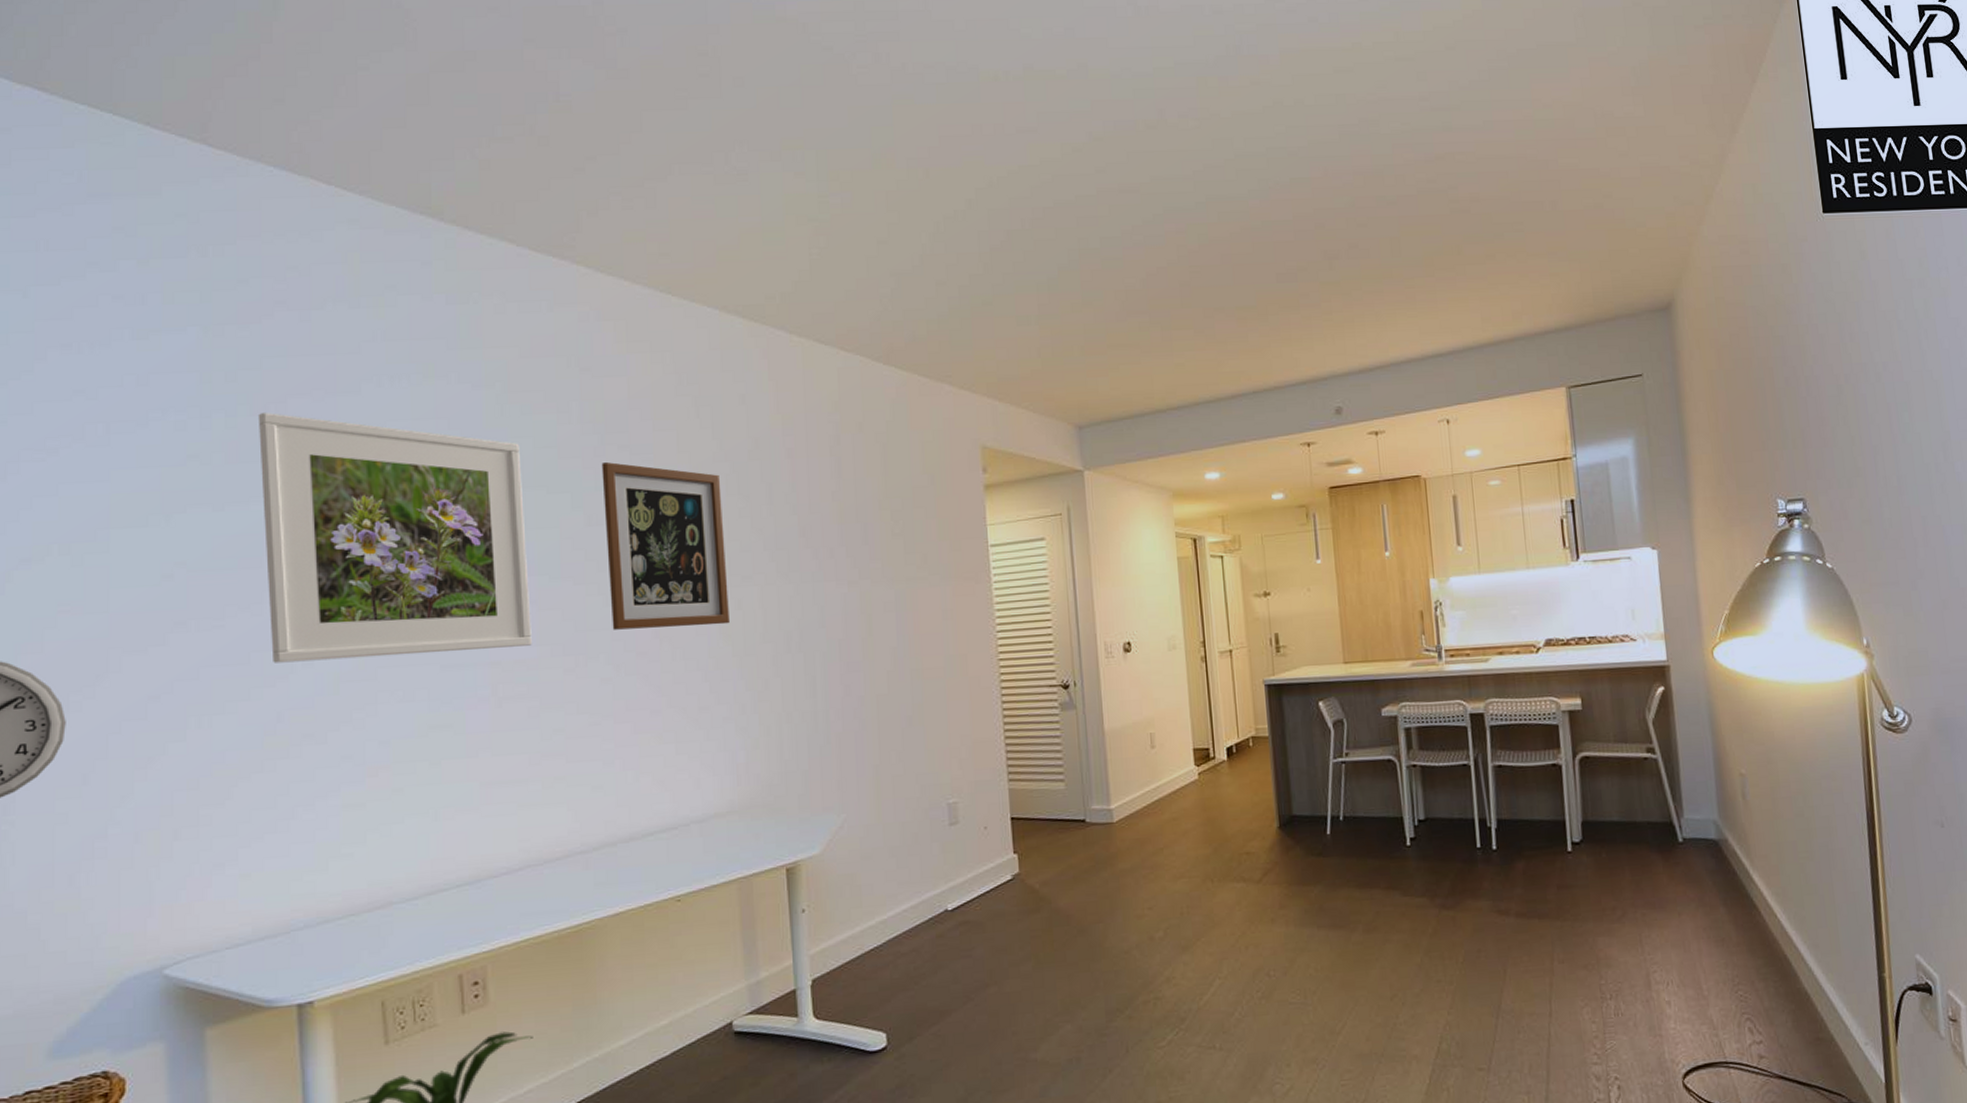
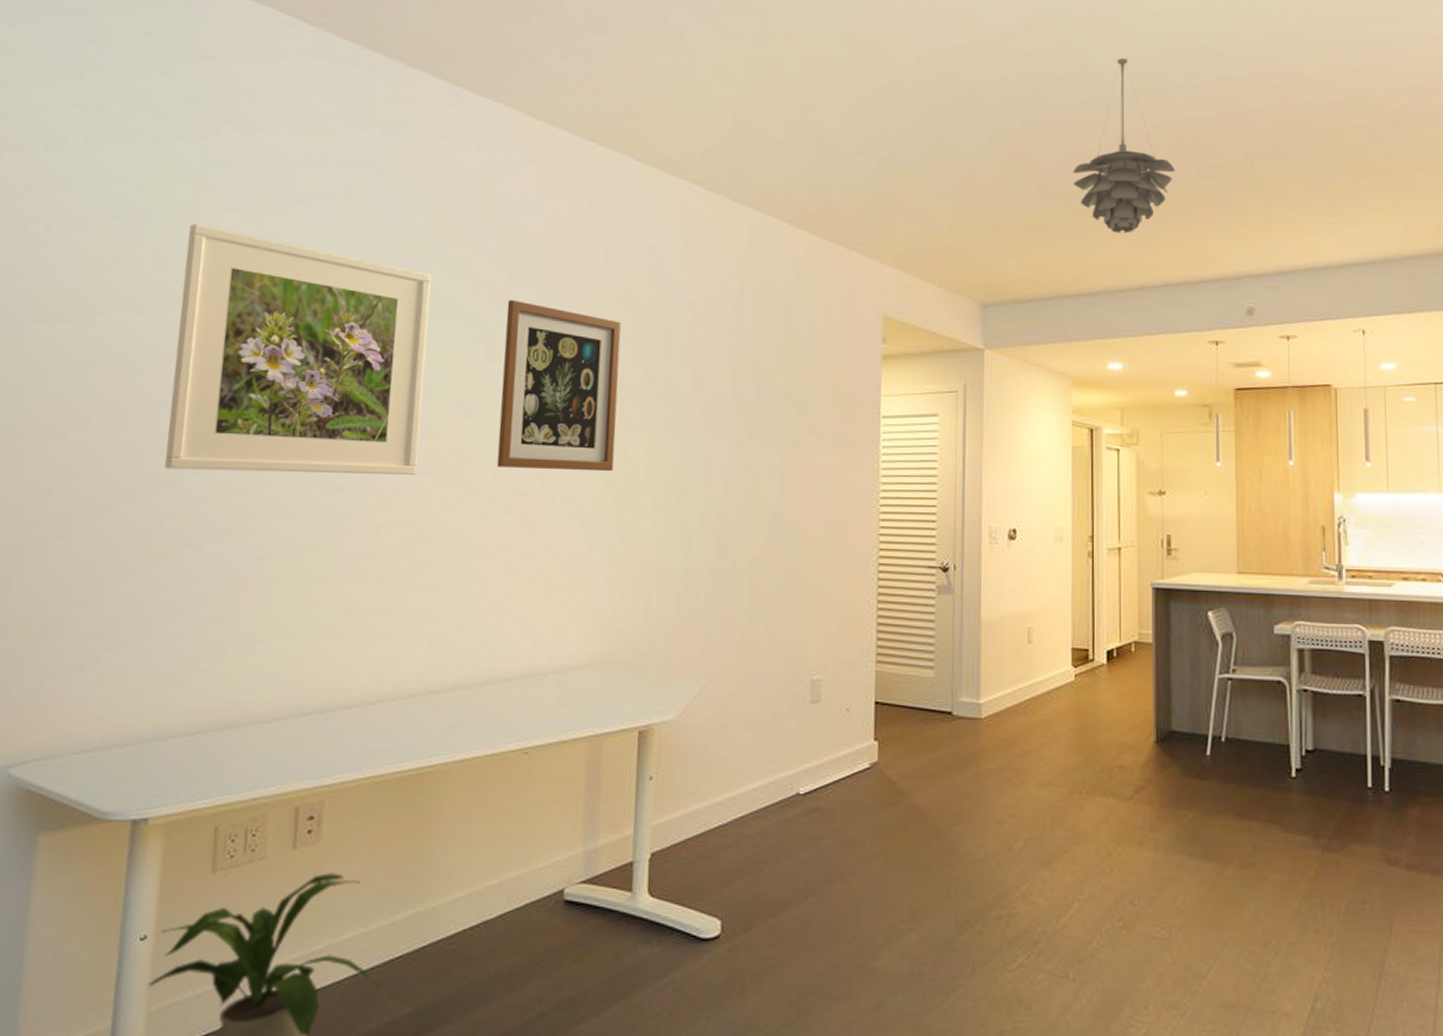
pendant light: none [1155,165,1256,344] -> present [1072,57,1175,234]

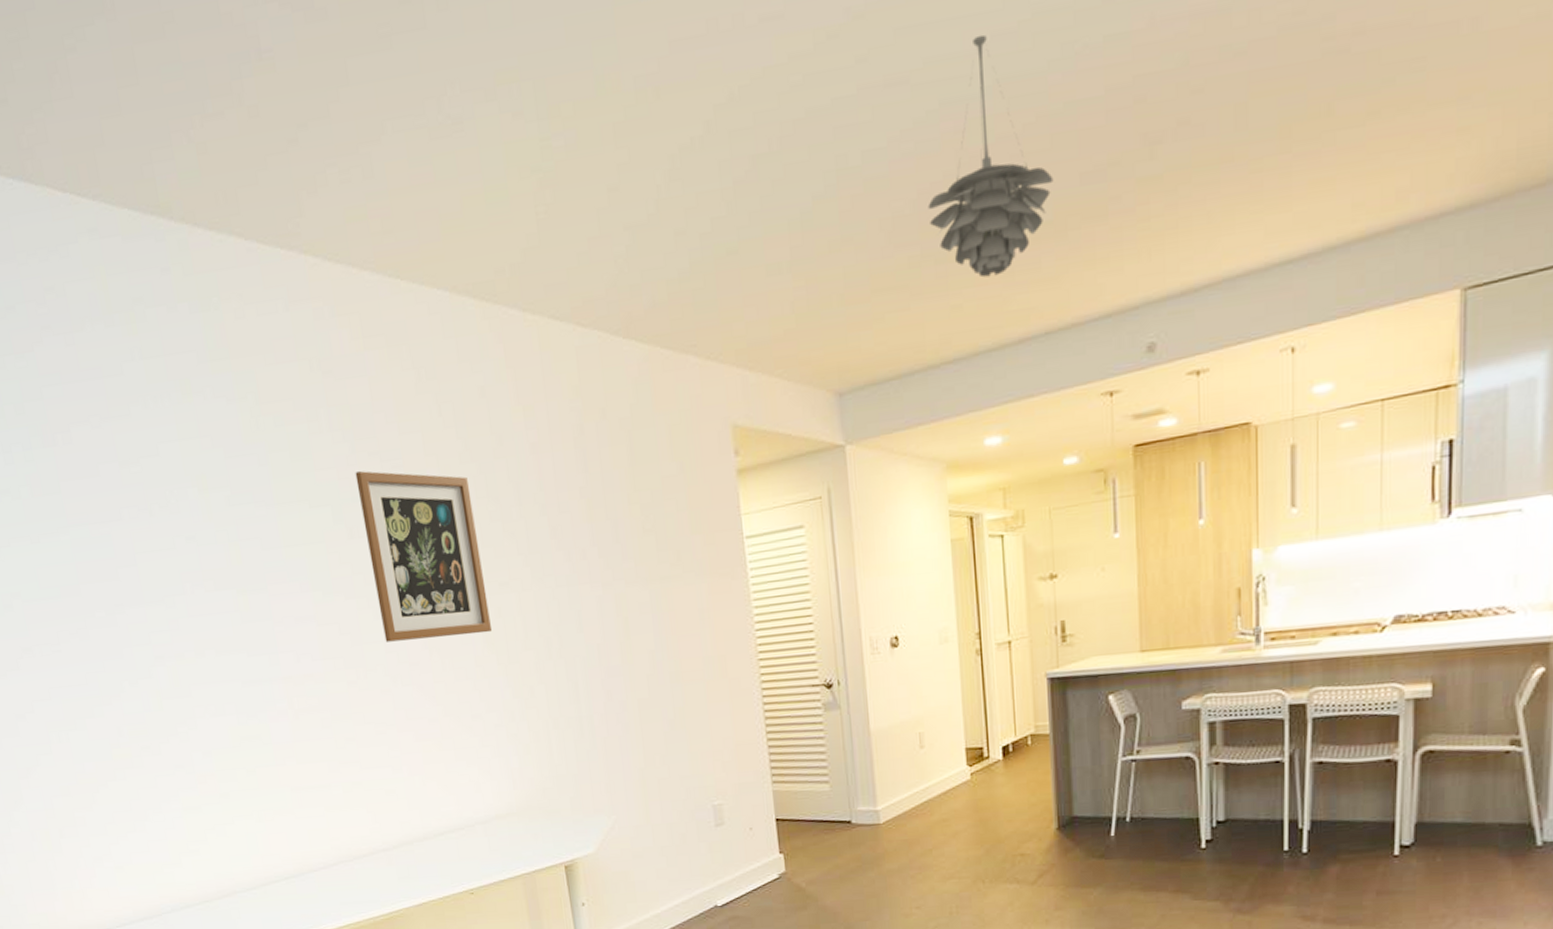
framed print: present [165,223,432,475] -> none [49,442,317,683]

